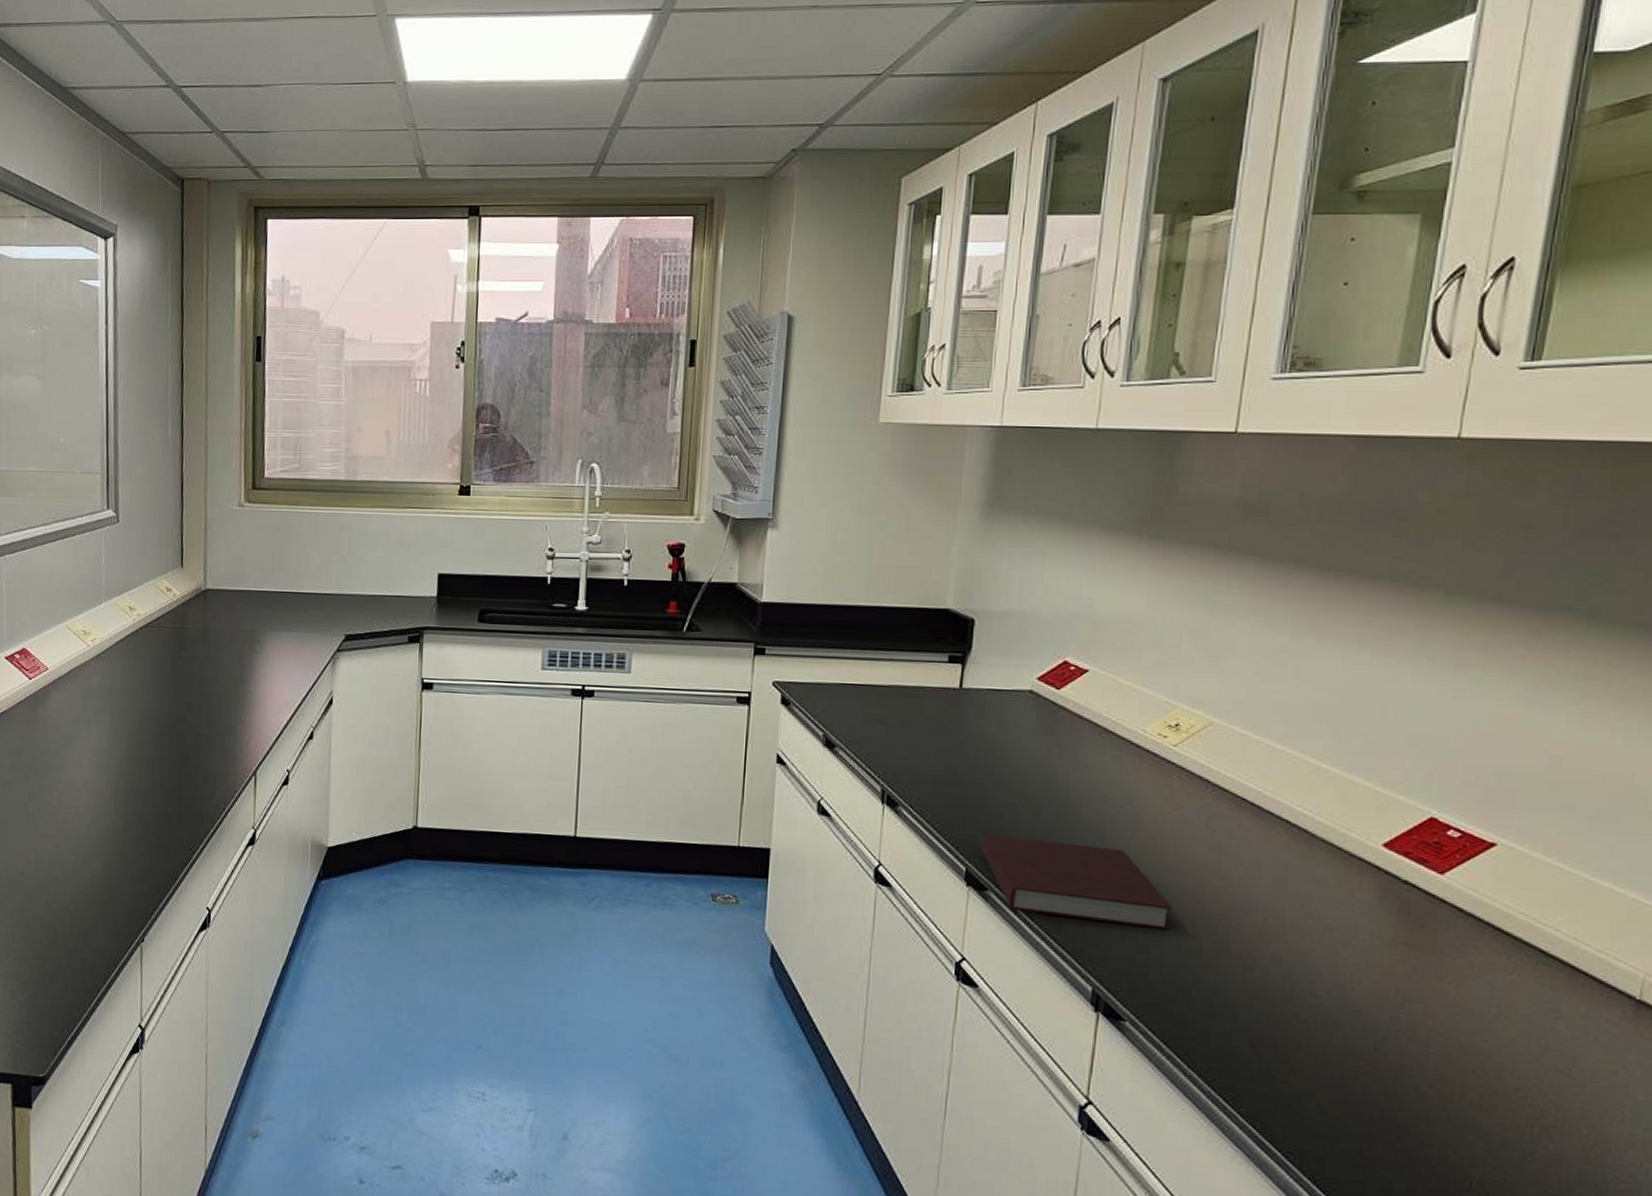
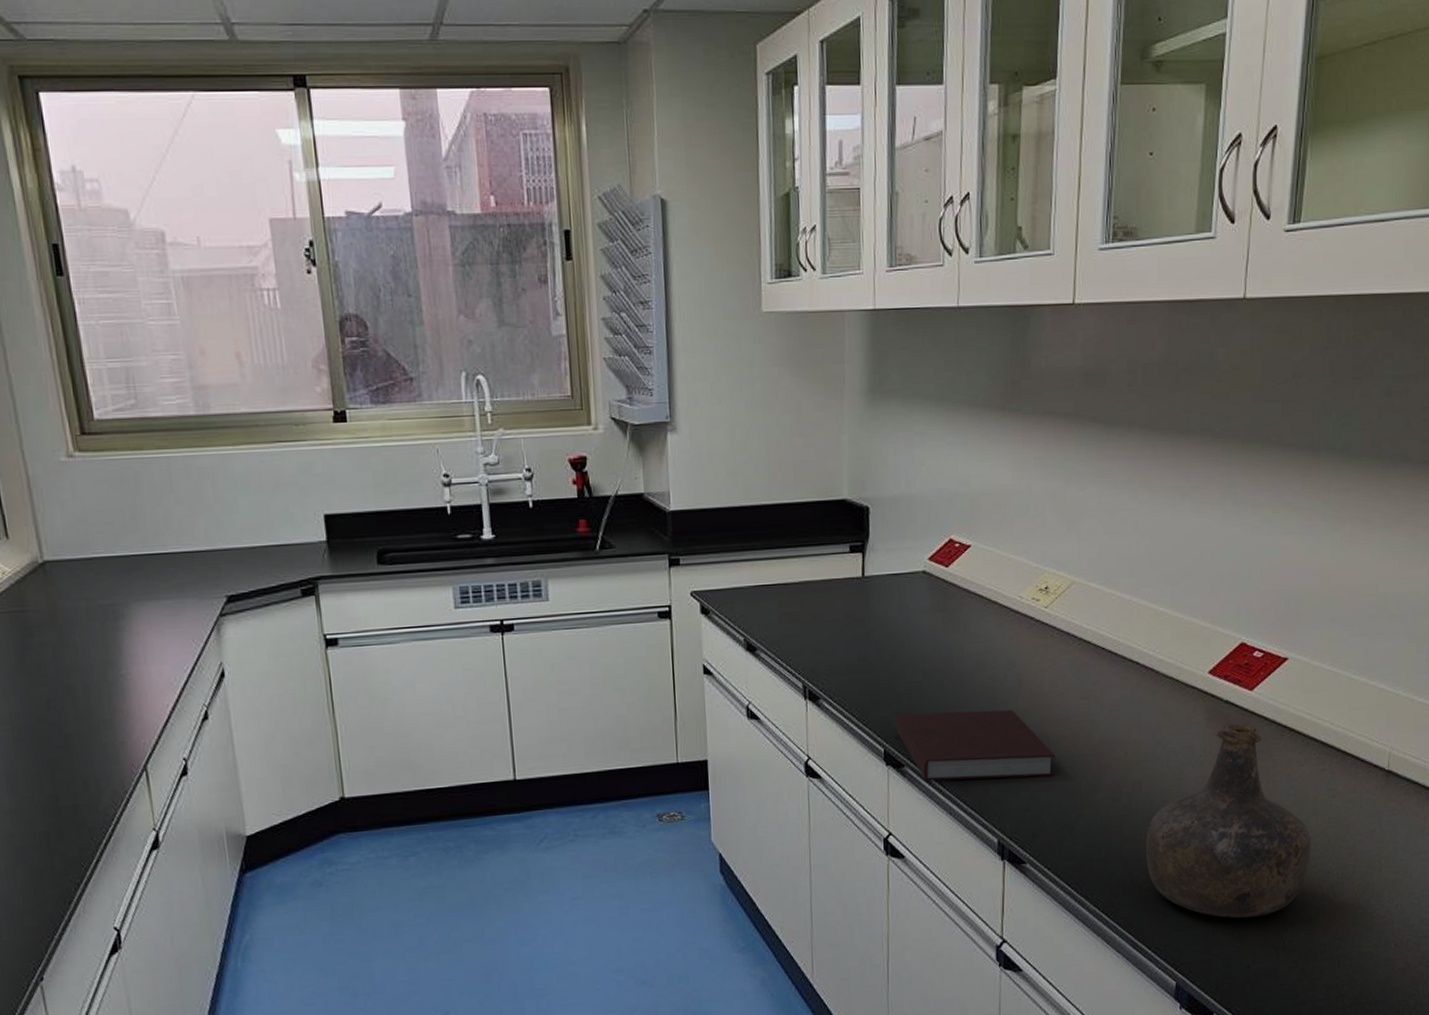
bottle: none [1282,908,1518,1145] -> present [1145,723,1311,918]

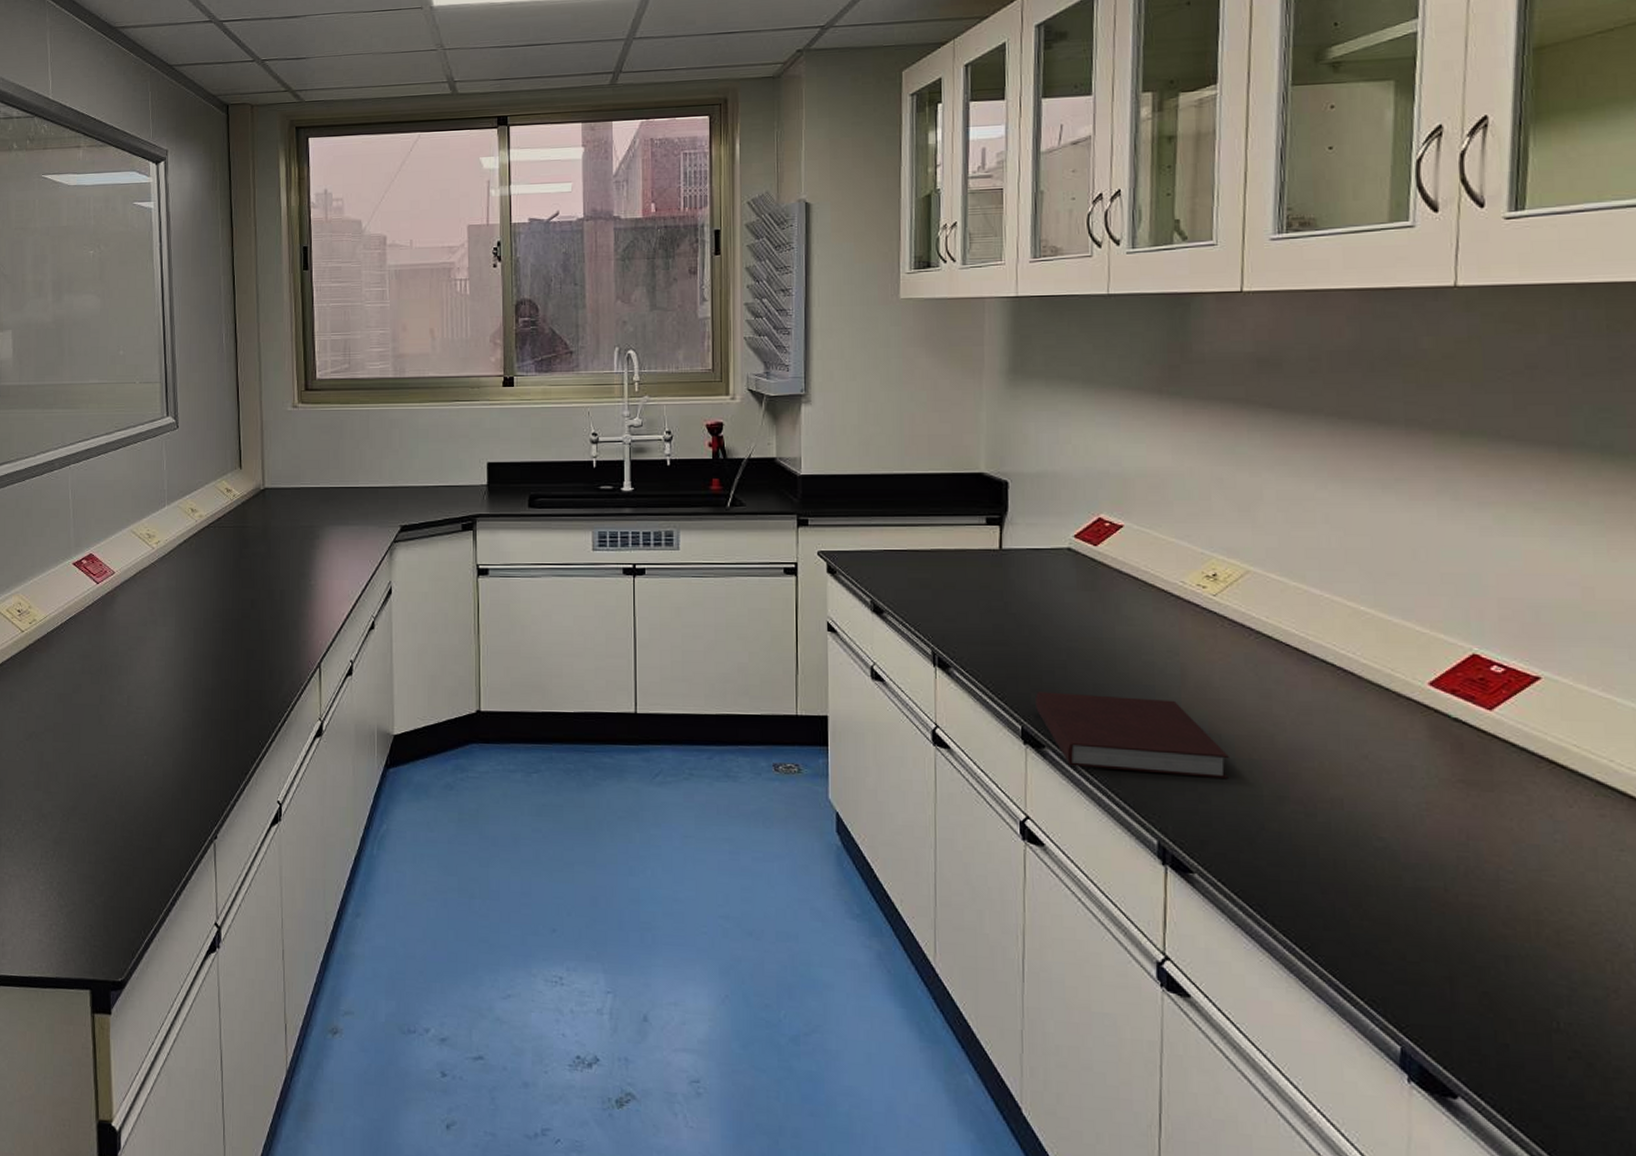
bottle: present [1145,723,1311,918] -> none [1351,745,1592,985]

